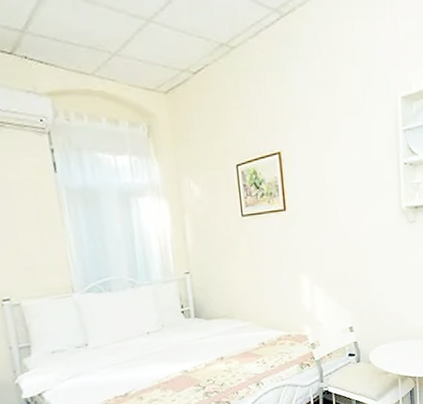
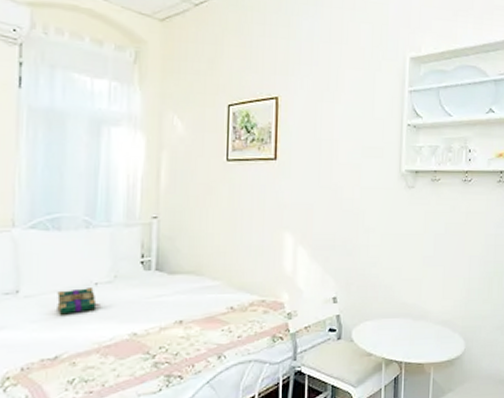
book: none [118,336,154,361] -> present [57,288,100,315]

